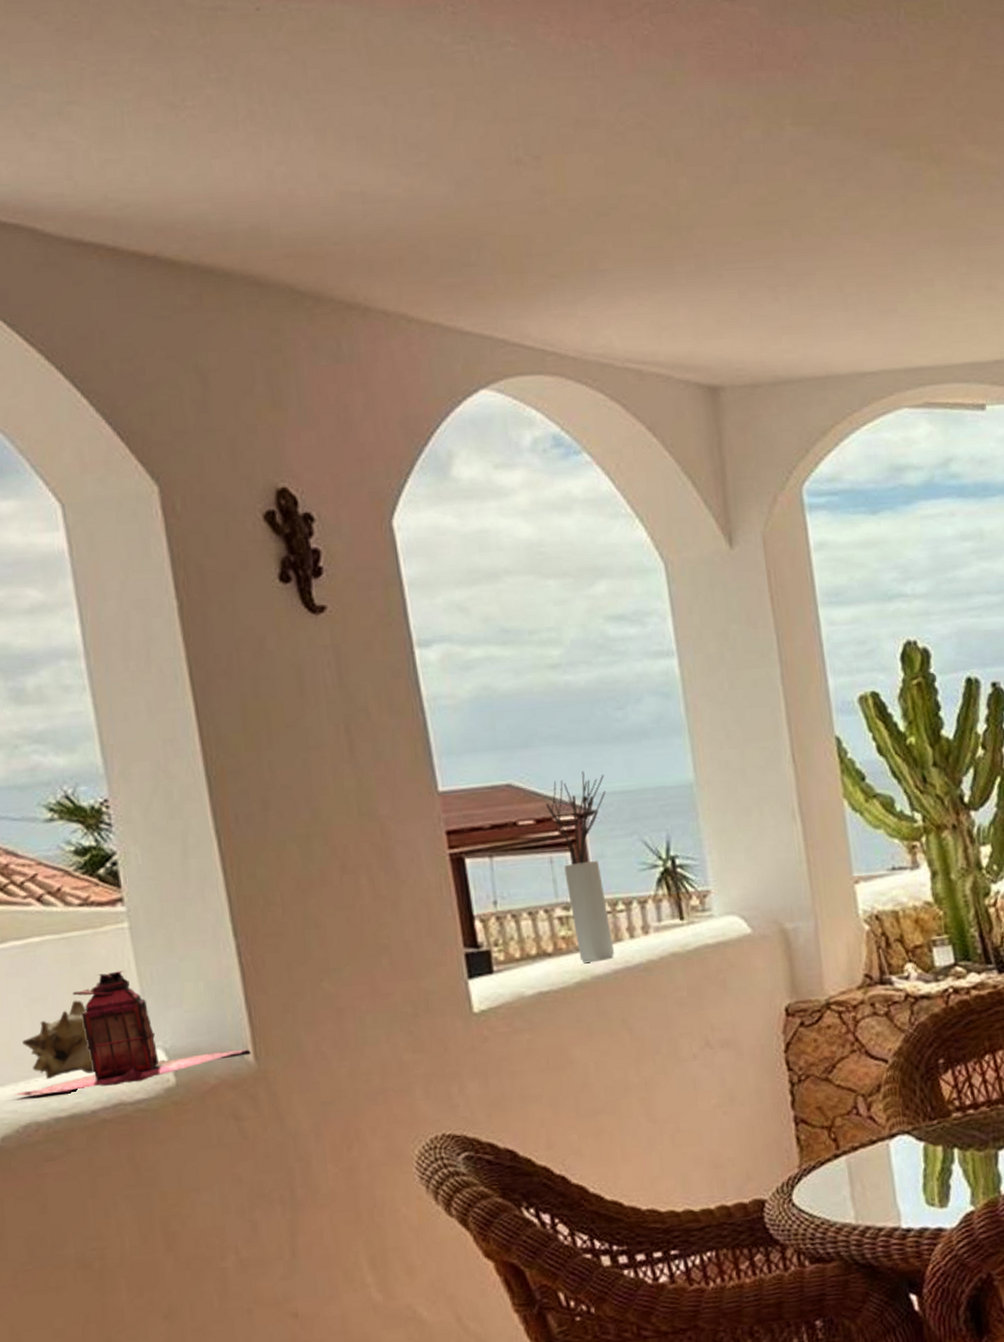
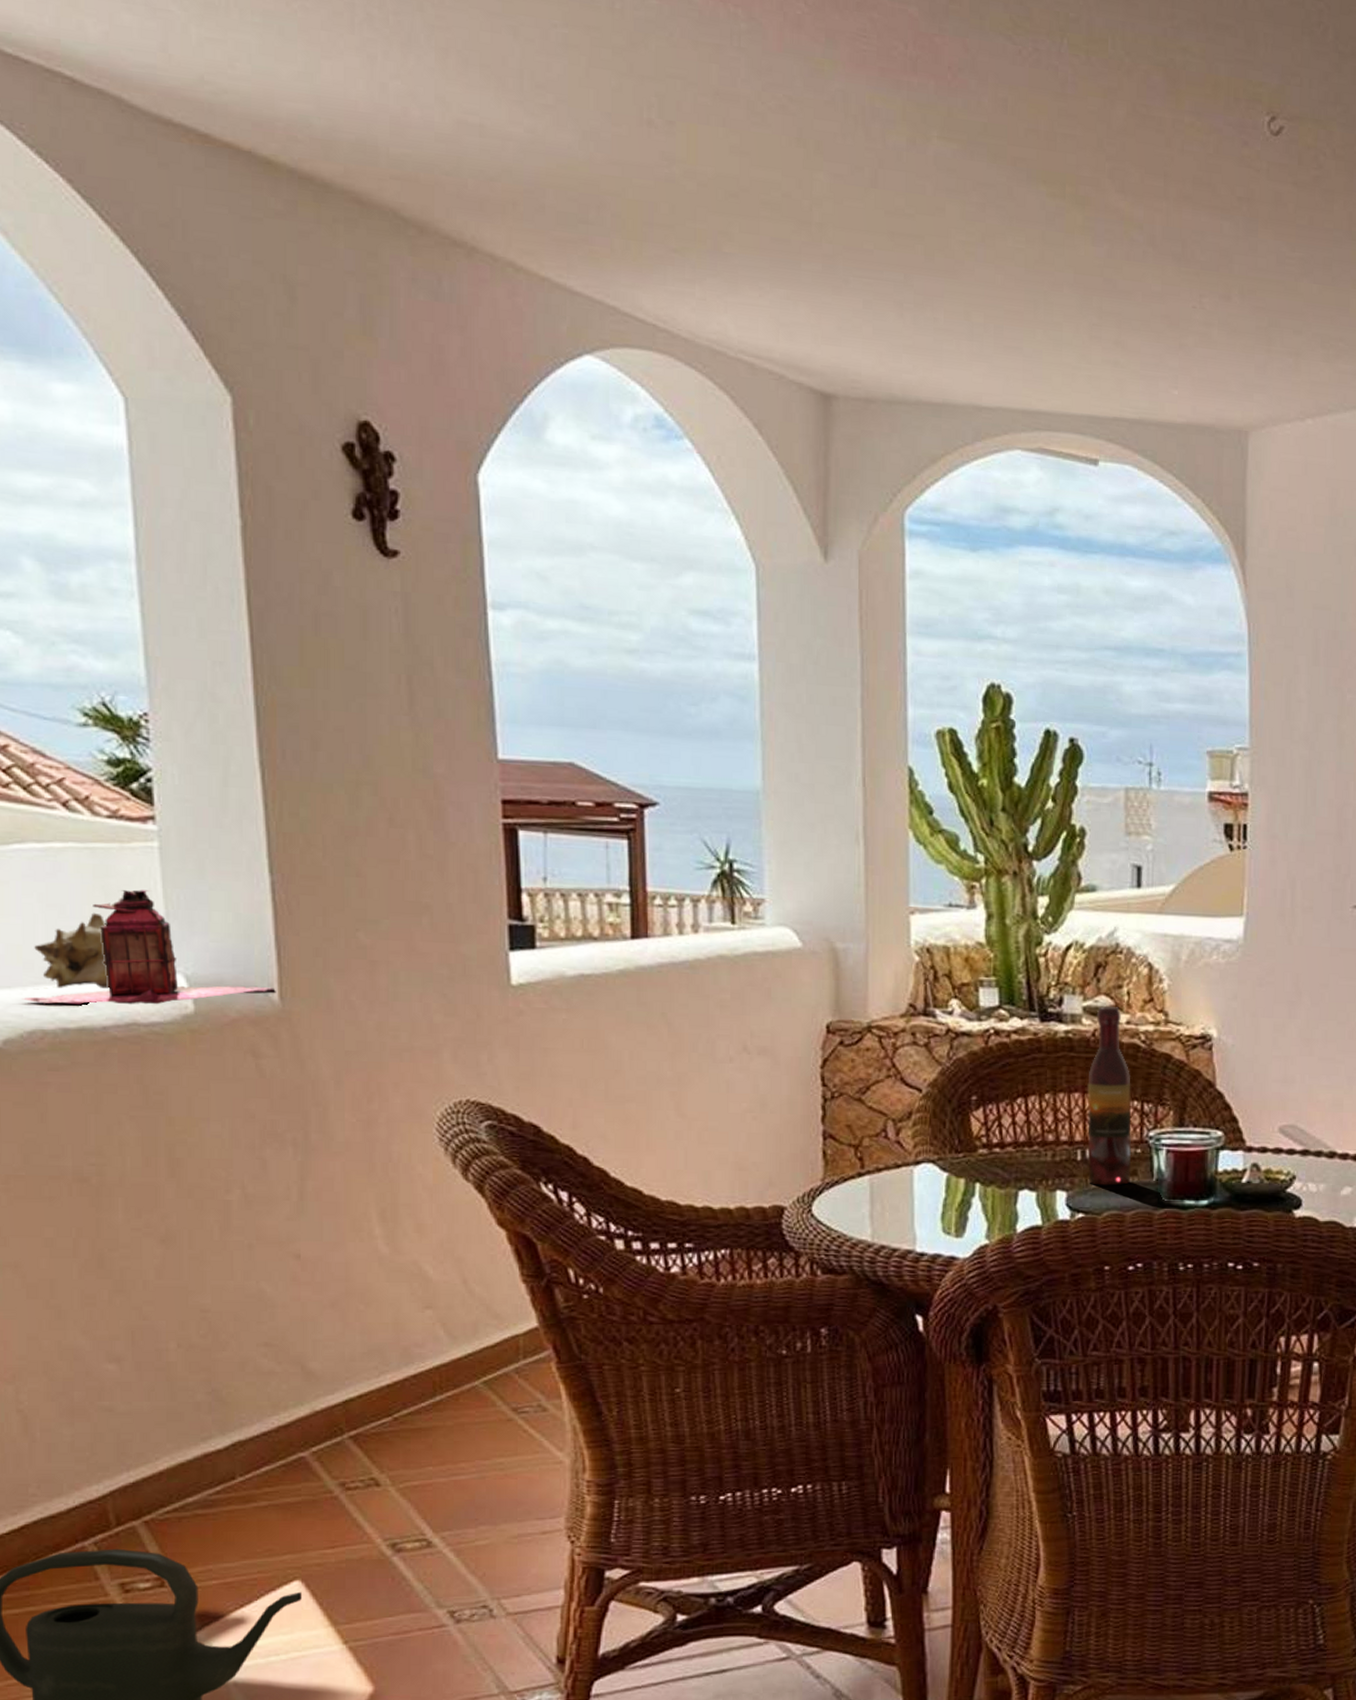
vase: present [545,770,615,964] -> none [606,760,670,953]

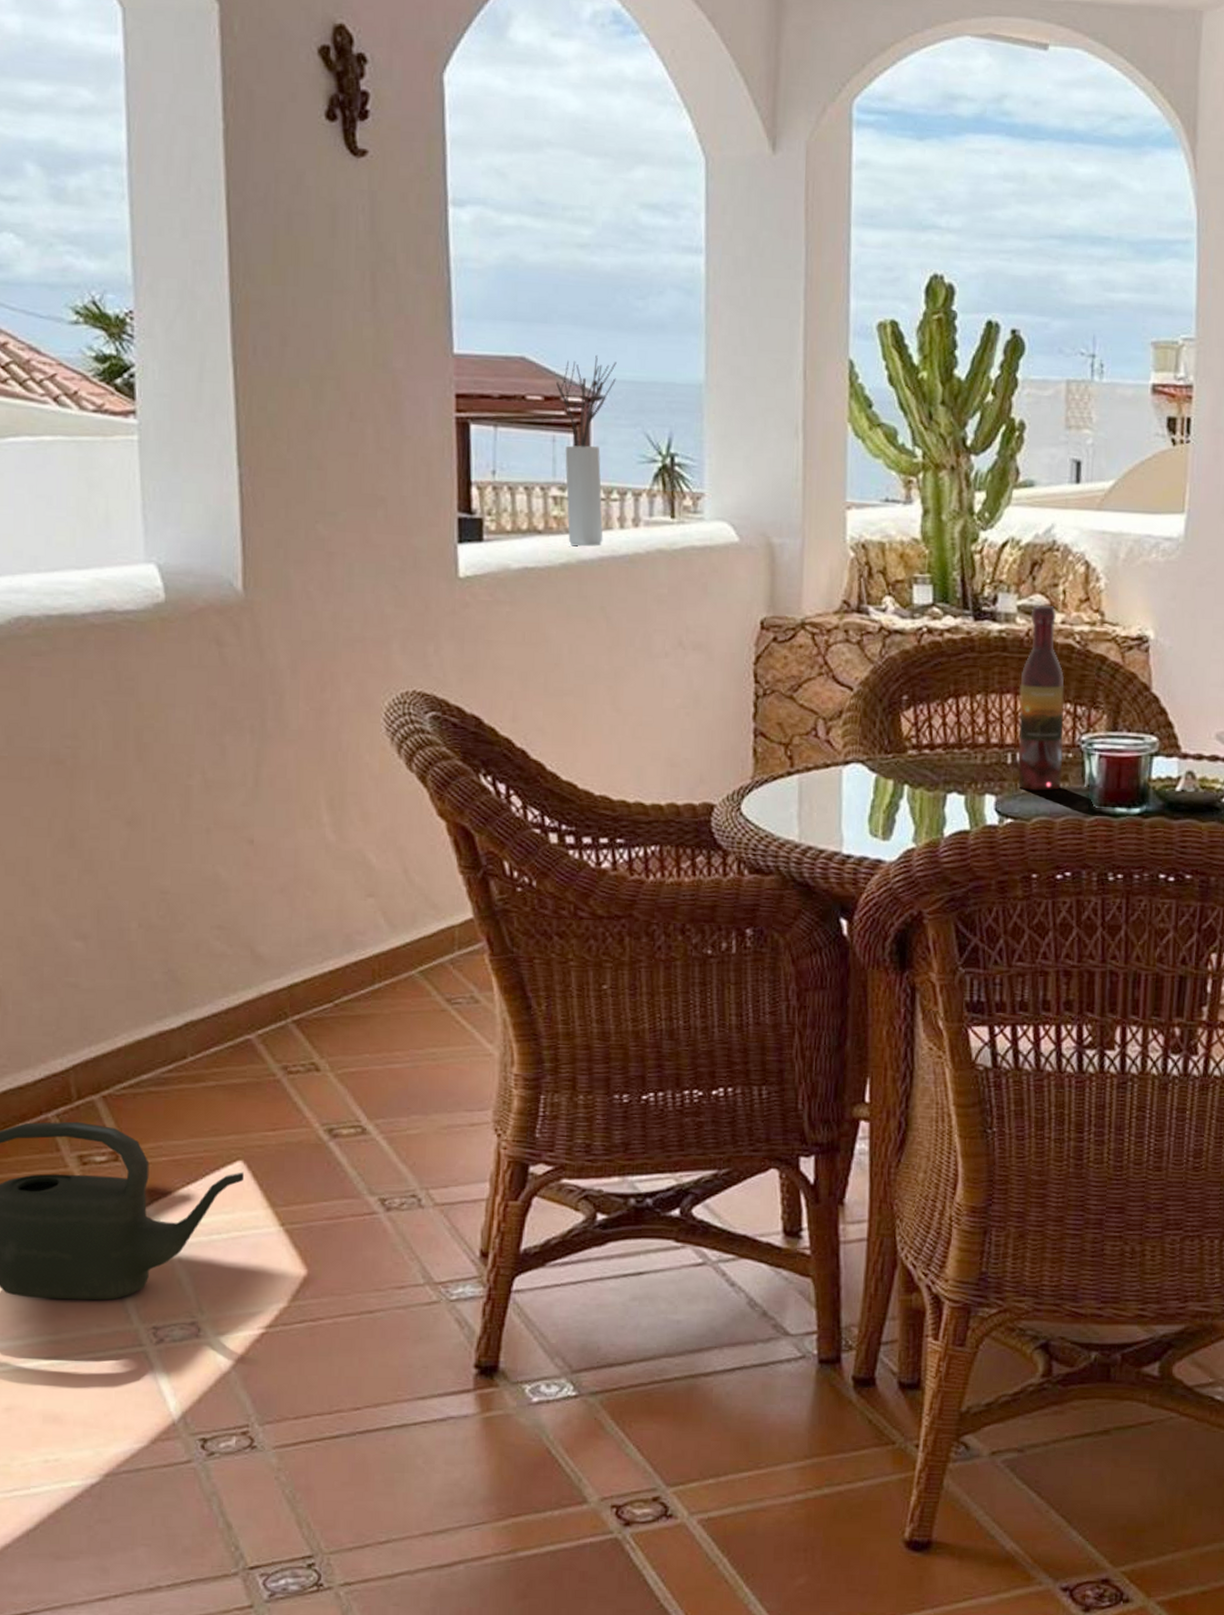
lantern: present [21,889,276,1005] -> none [11,481,240,594]
seashell: present [34,912,110,989] -> none [24,503,90,577]
vase: none [606,760,670,953] -> present [555,354,617,547]

